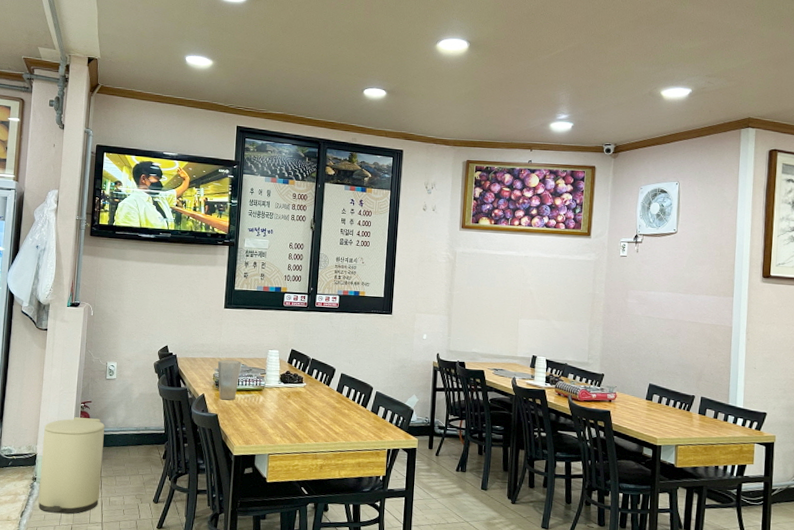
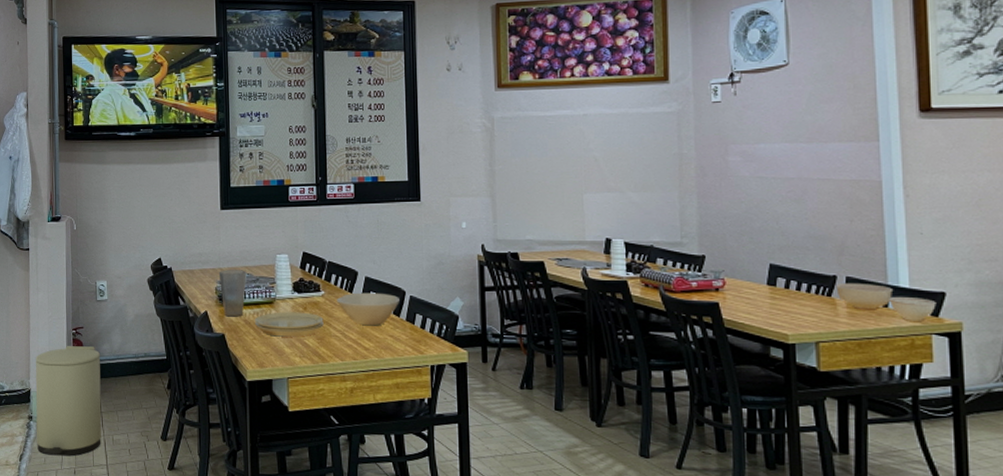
plate: none [245,398,303,420] -> present [255,312,324,337]
bowl: none [315,386,367,415] -> present [336,292,399,326]
bowl: none [693,401,731,423] -> present [836,282,892,310]
bowl: none [728,414,760,434] -> present [889,296,936,323]

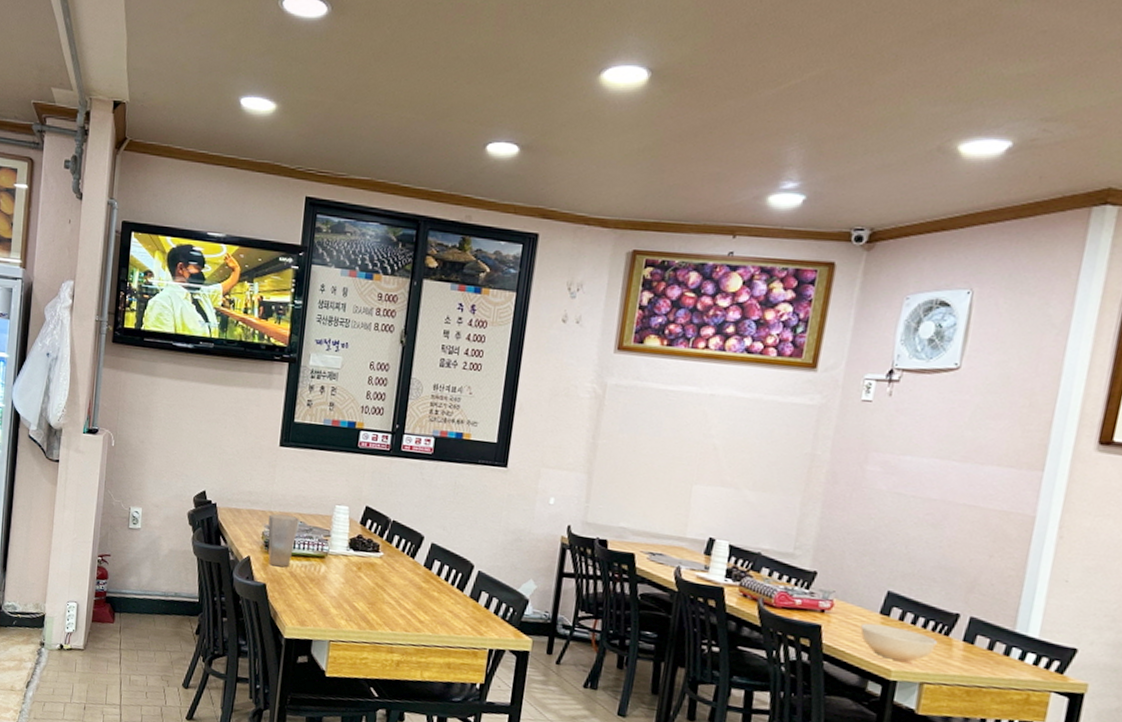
pedal bin: present [35,346,102,456] -> none [47,573,126,691]
plate: present [255,312,324,337] -> none [301,568,378,599]
bowl: present [336,292,399,326] -> none [395,559,466,599]
bowl: none [753,294,824,325] -> present [860,623,938,663]
bowl: present [836,282,892,310] -> none [956,623,1019,658]
bowl: present [889,296,936,323] -> none [1012,646,1065,678]

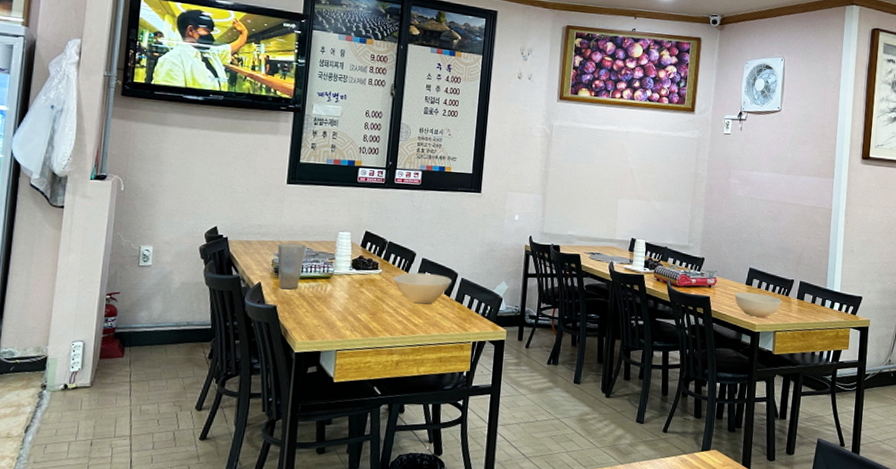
bowl: none [395,559,466,599] -> present [392,272,452,304]

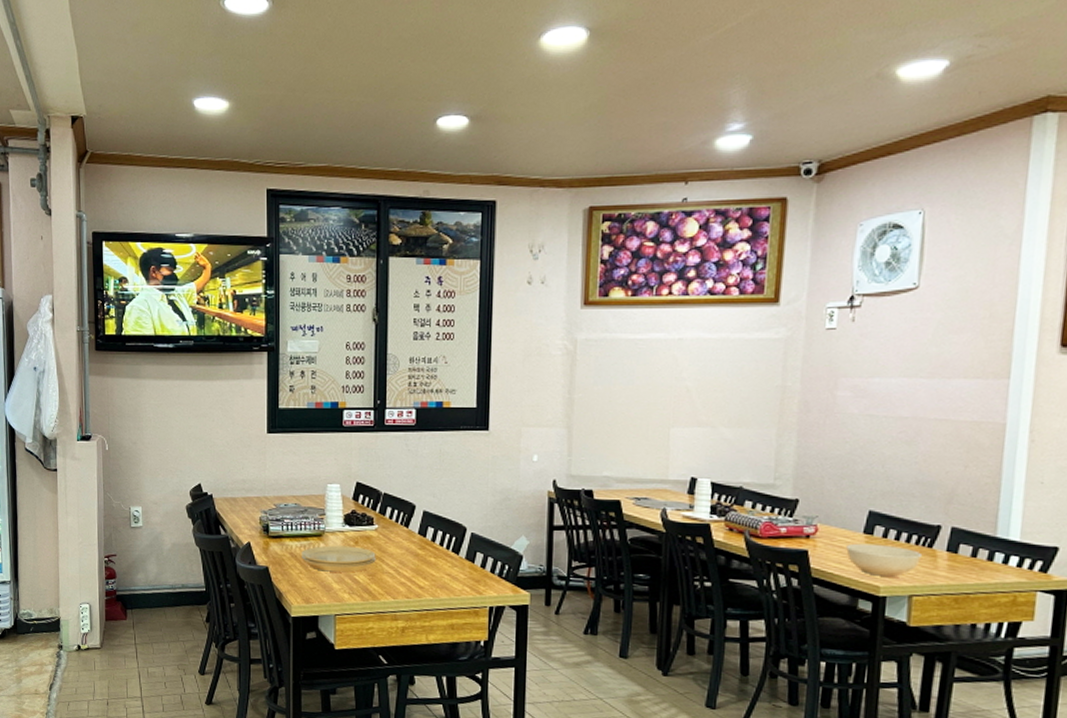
cup: present [277,243,308,290] -> none [263,498,295,549]
plate: none [309,287,378,312] -> present [302,545,376,573]
bowl: present [392,272,452,304] -> none [390,527,459,564]

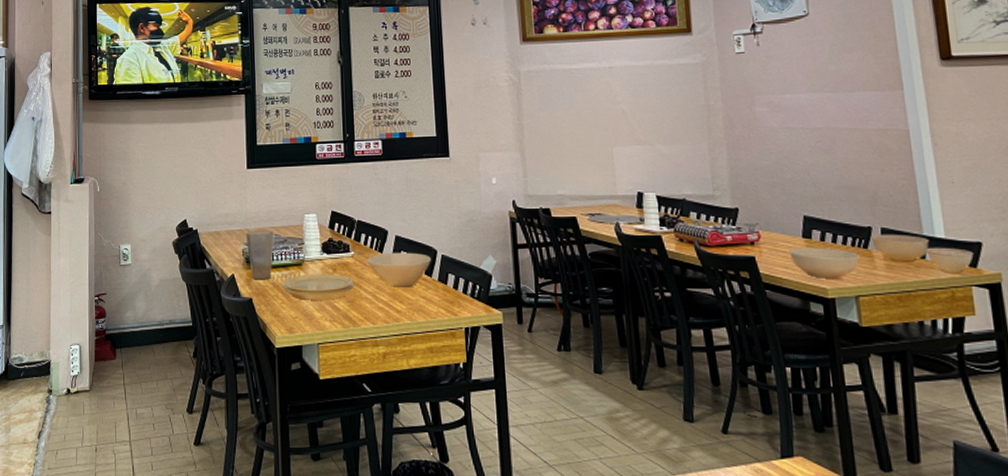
cup: none [263,498,295,549] -> present [245,230,275,280]
bowl: none [390,527,459,564] -> present [366,252,431,287]
bowl: none [939,533,1001,564] -> present [871,234,929,262]
bowl: none [995,550,1047,579] -> present [926,247,974,274]

